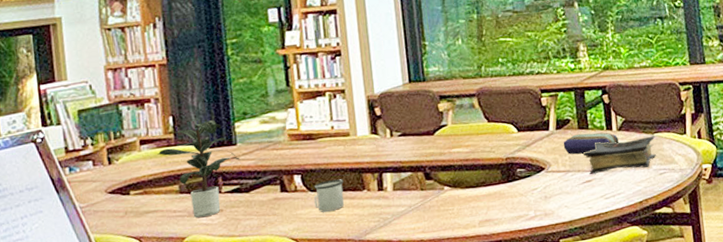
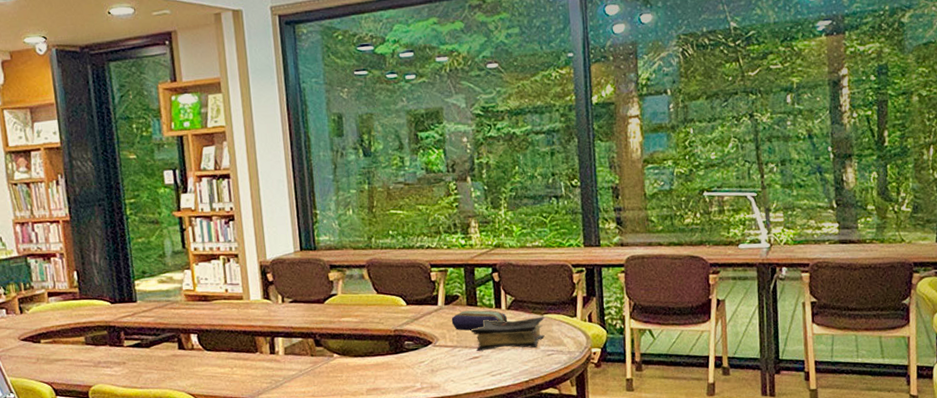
potted plant: present [157,120,241,218] -> none [64,277,141,369]
mug: present [314,179,345,213] -> none [209,340,239,371]

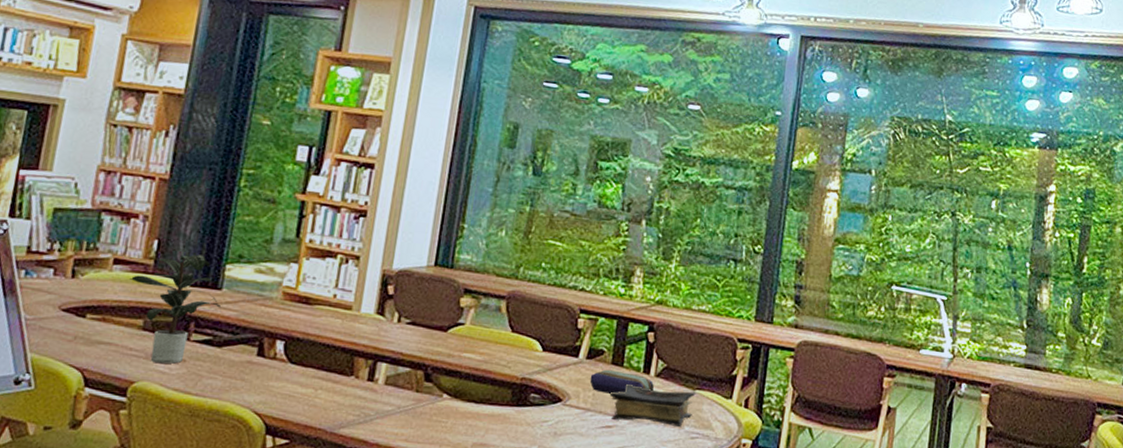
potted plant: none [64,277,141,369] -> present [129,254,222,364]

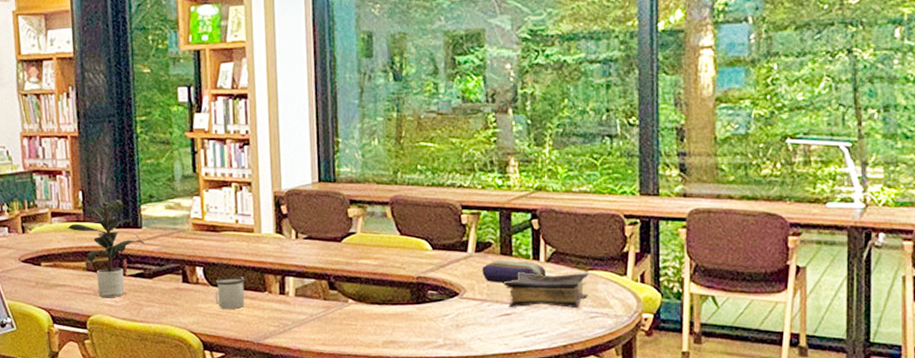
mug: none [291,355,331,392] -> present [215,277,245,309]

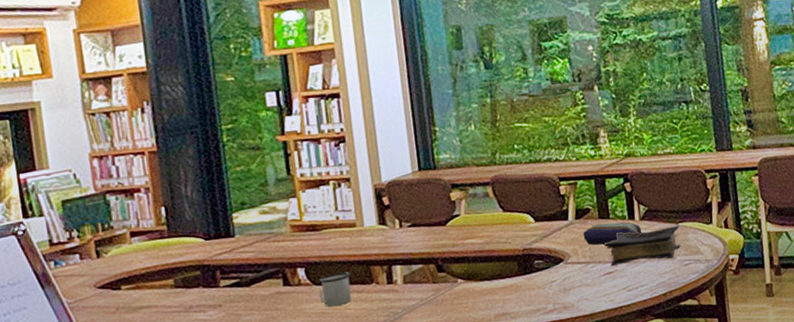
potted plant: present [67,199,145,298] -> none [149,210,240,314]

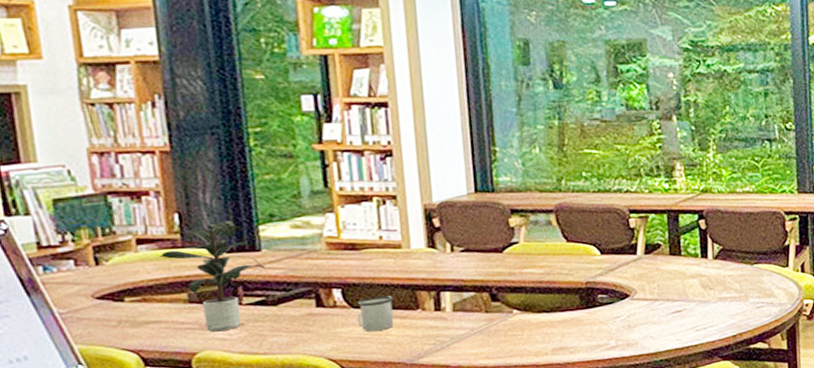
potted plant: none [149,210,240,314] -> present [159,220,266,332]
pencil case: present [583,222,641,245] -> none [651,260,714,282]
book: present [603,225,681,266] -> none [673,266,754,304]

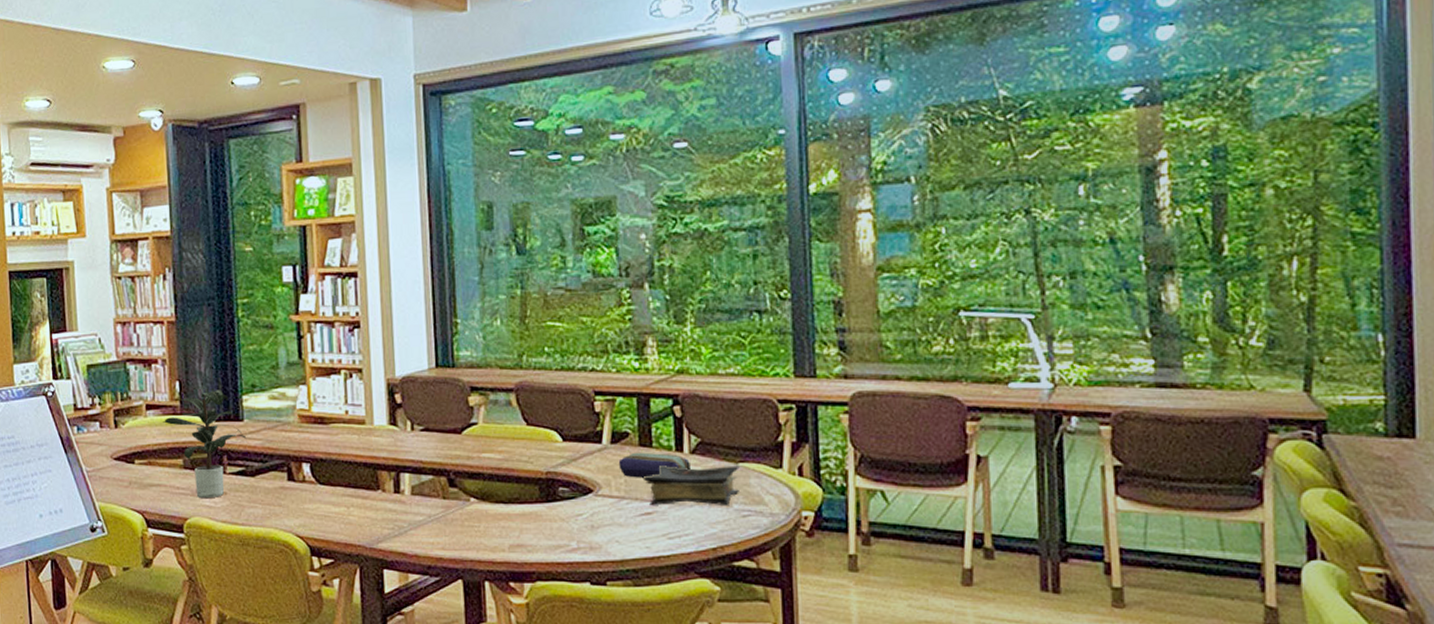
mug: present [357,296,395,332] -> none [323,474,357,510]
pencil case: none [651,260,714,282] -> present [618,452,690,478]
book: none [673,266,754,304] -> present [642,464,740,506]

